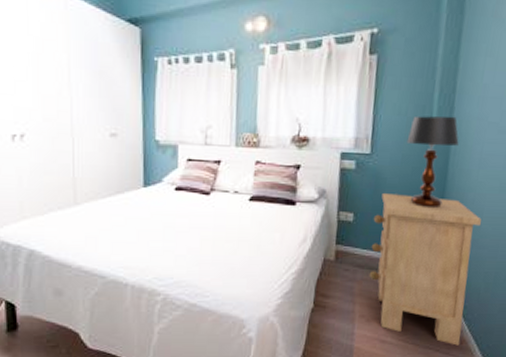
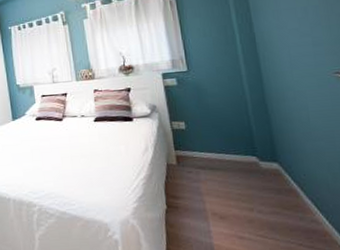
nightstand: present [369,192,481,346] -> none [203,99,323,239]
table lamp: present [406,115,459,207] -> none [216,30,266,109]

